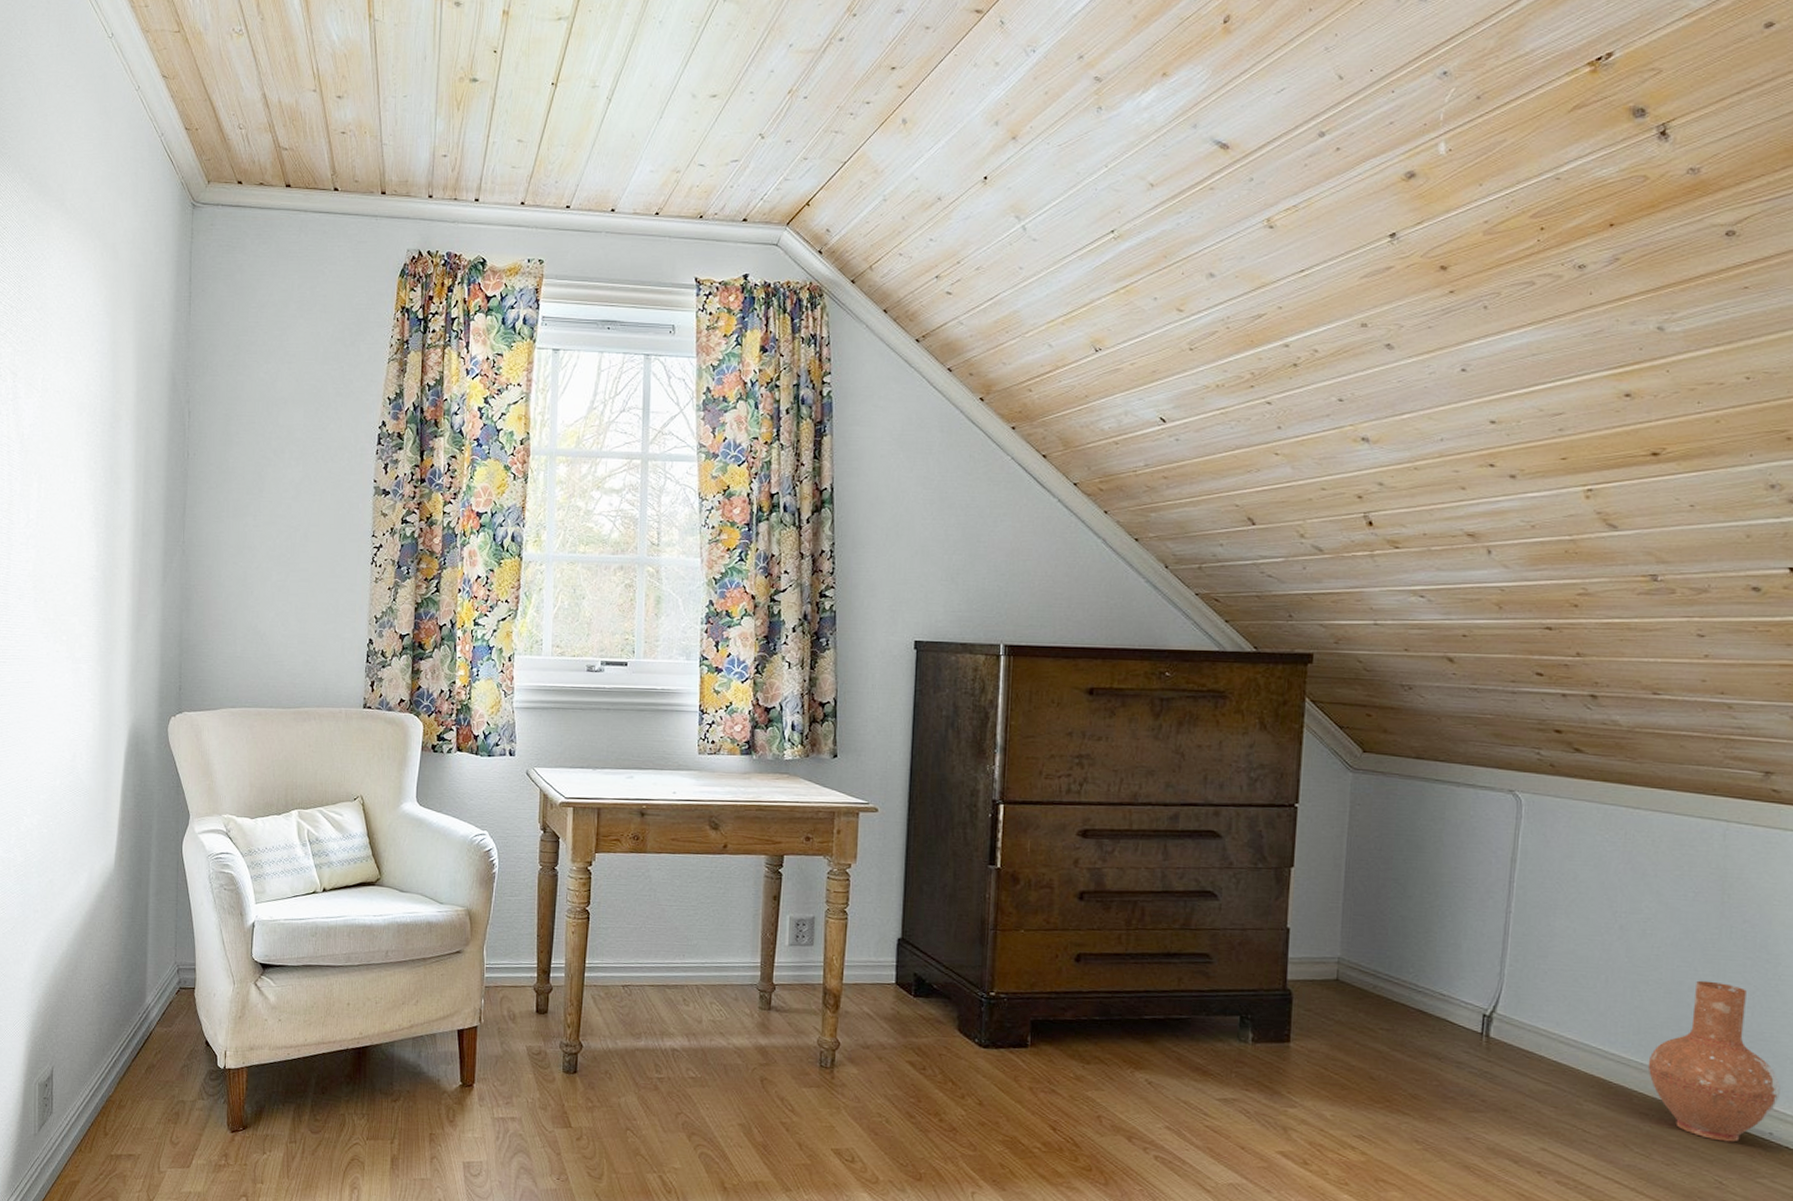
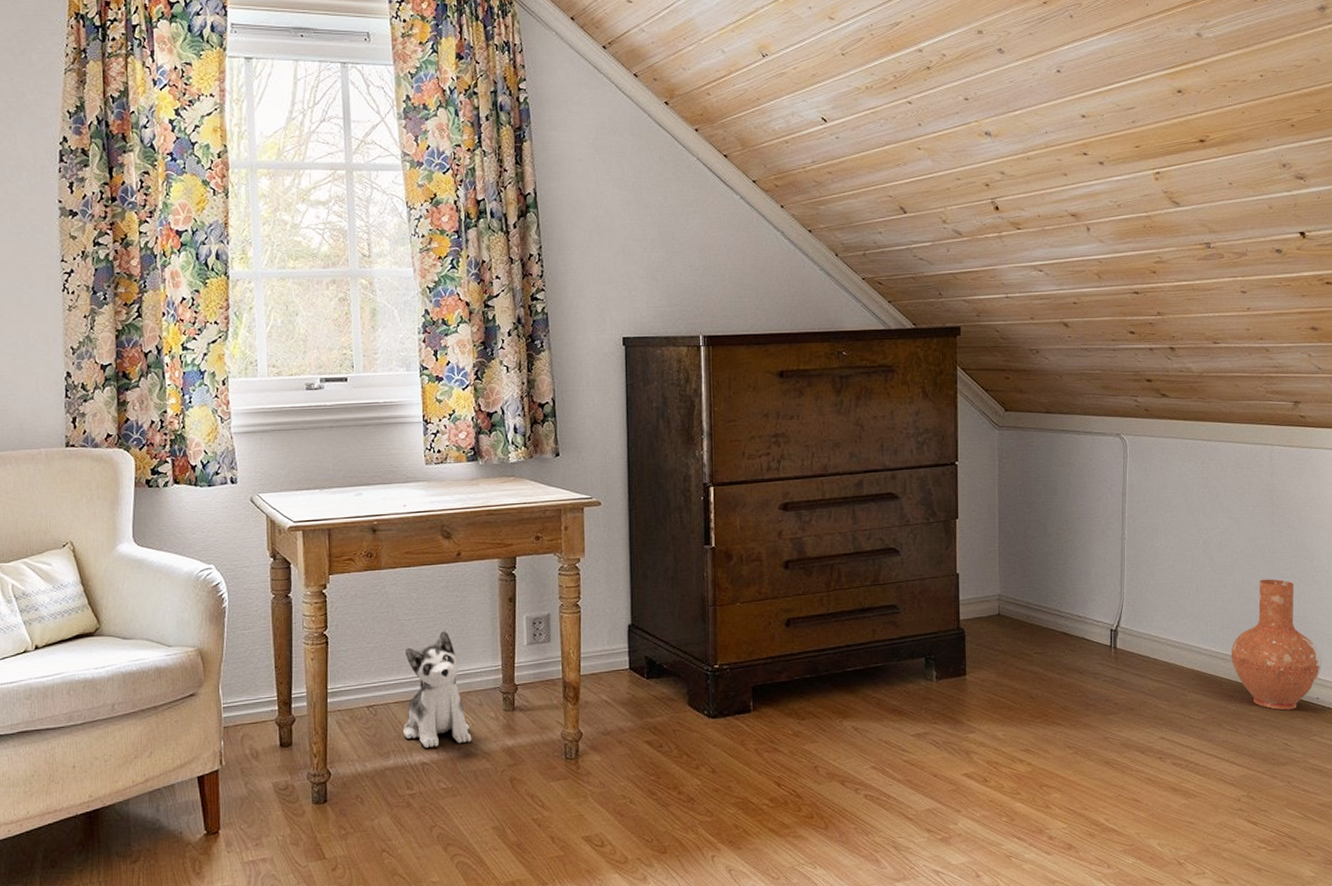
plush toy: none [656,920,725,1035] -> present [403,630,472,748]

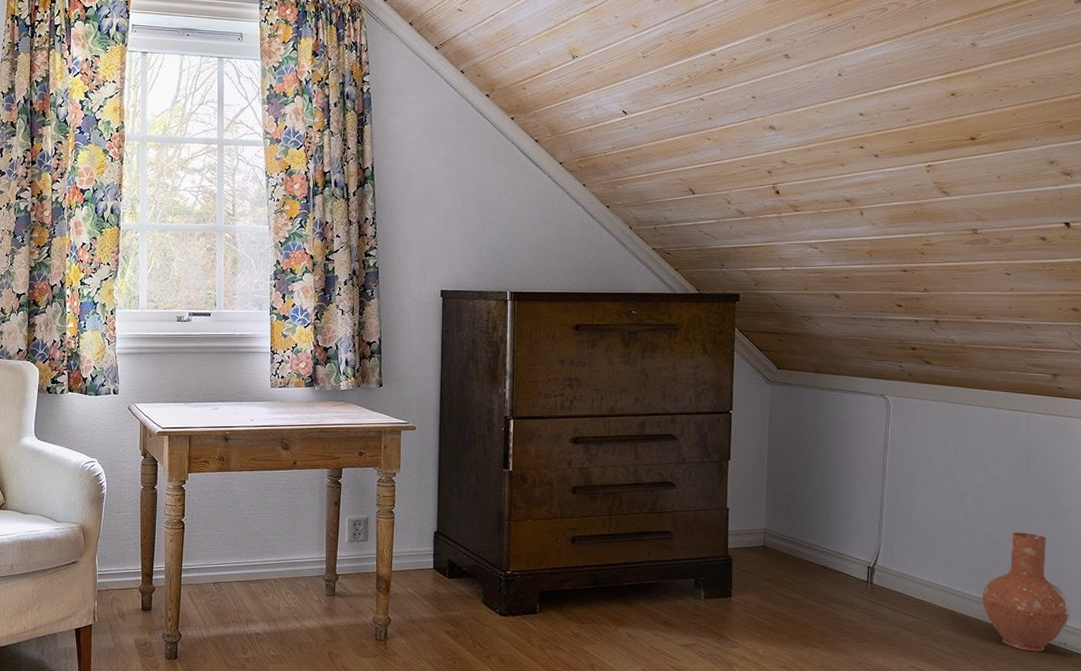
plush toy: present [403,630,472,748] -> none [242,525,298,621]

